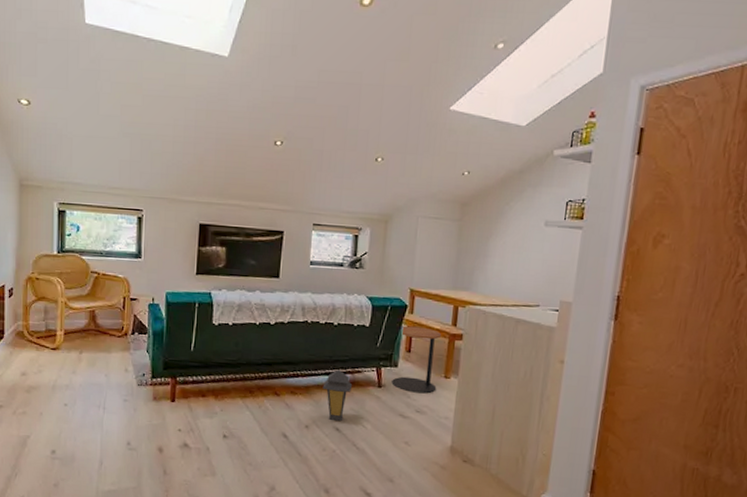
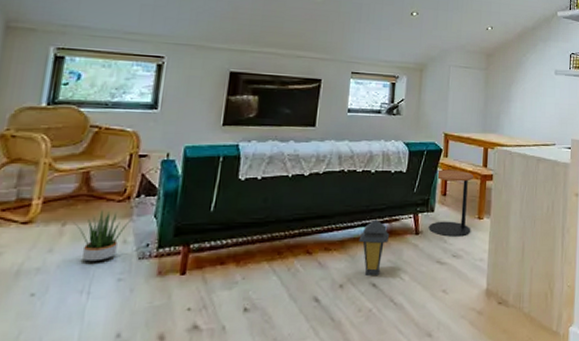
potted plant: none [88,343,130,384] -> present [74,210,133,262]

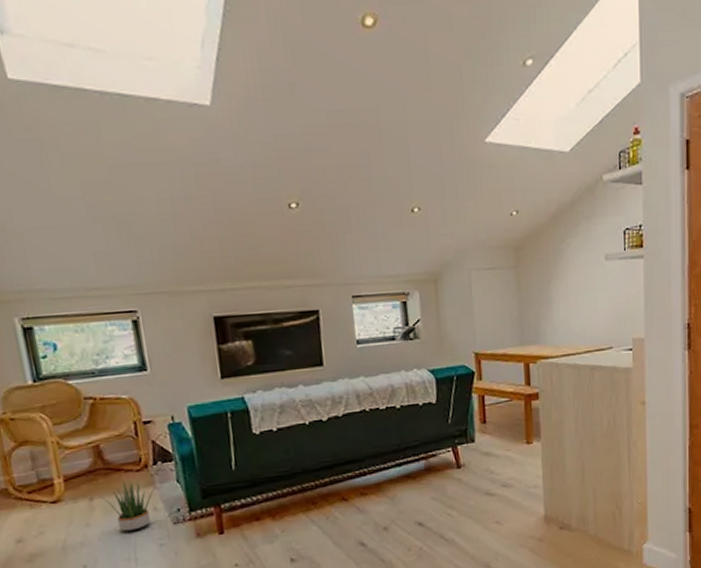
lantern: present [358,219,390,277] -> none [395,457,429,516]
side table: present [428,169,474,237] -> none [471,392,520,467]

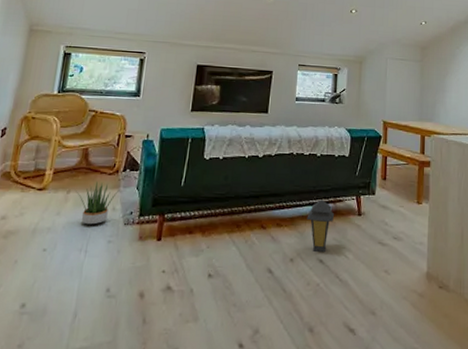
lantern: none [395,457,429,516] -> present [307,200,335,253]

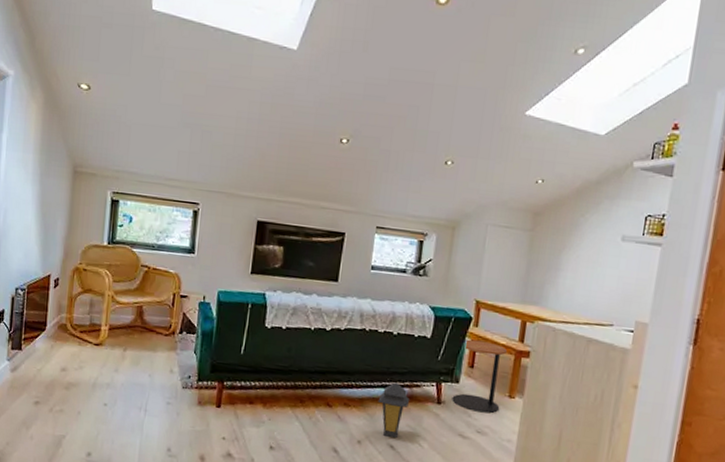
potted plant: present [76,181,120,225] -> none [132,341,177,386]
side table: none [370,155,413,220] -> present [452,339,508,414]

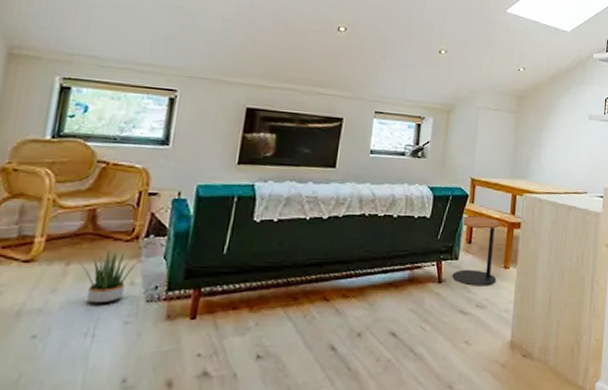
potted plant: none [132,341,177,386] -> present [78,250,141,303]
lantern: present [378,382,410,439] -> none [378,266,412,325]

